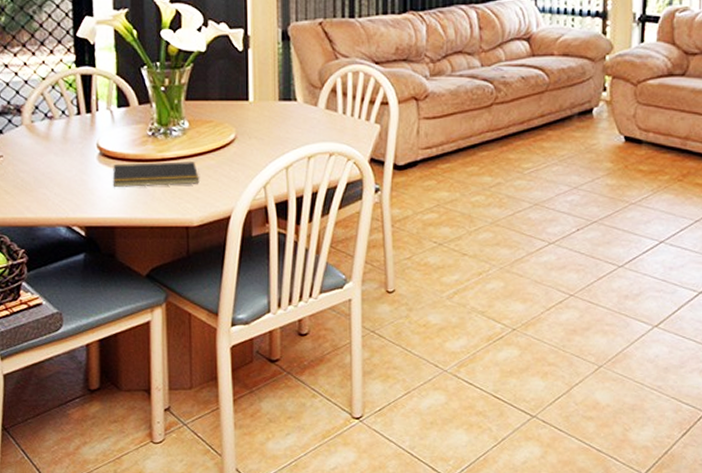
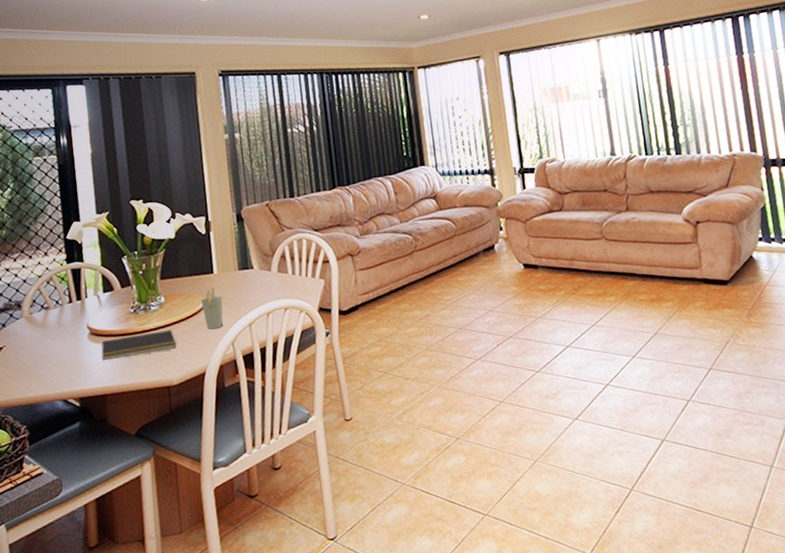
cup: none [232,117,257,166] -> present [201,287,223,329]

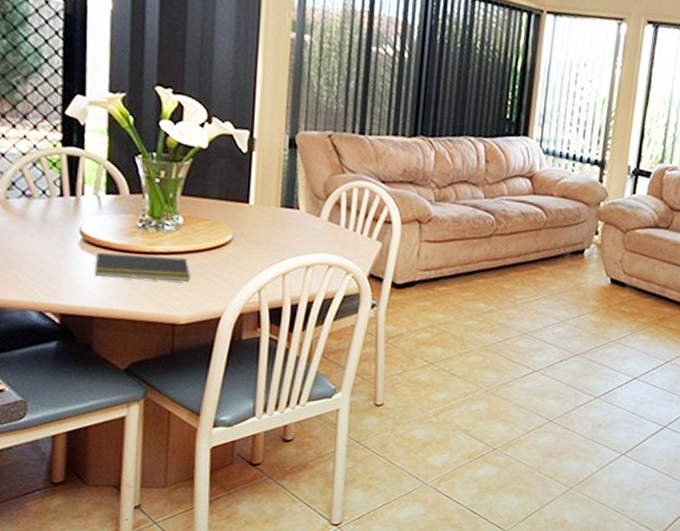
cup: present [201,287,223,329] -> none [228,219,255,270]

